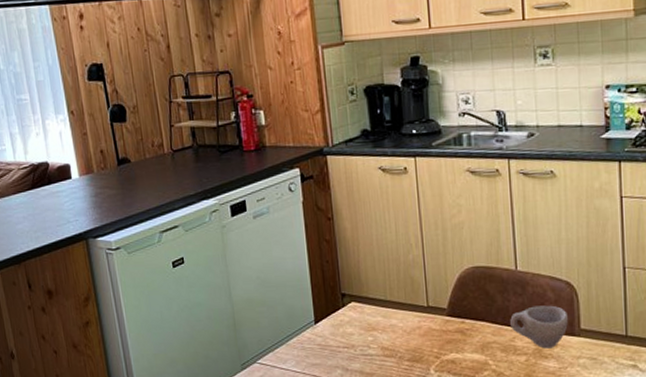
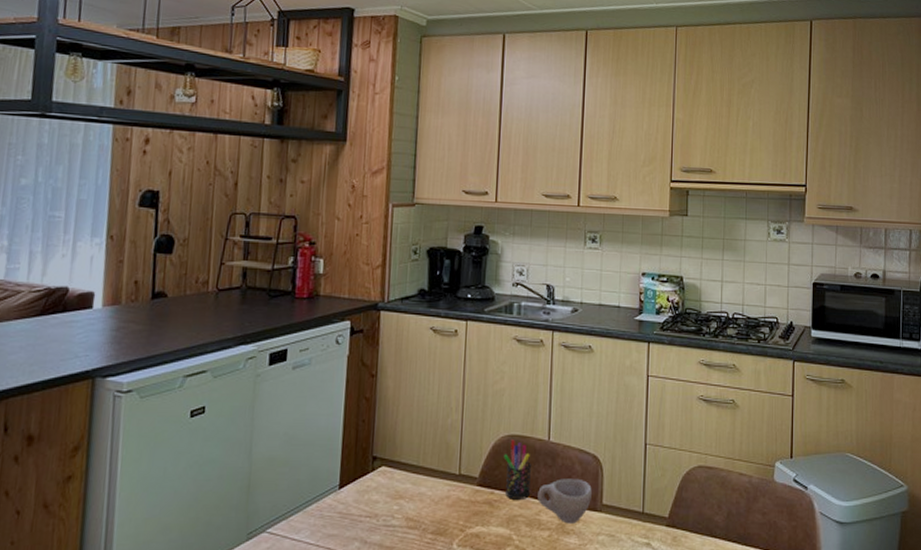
pen holder: none [470,271,503,328] -> present [503,439,532,499]

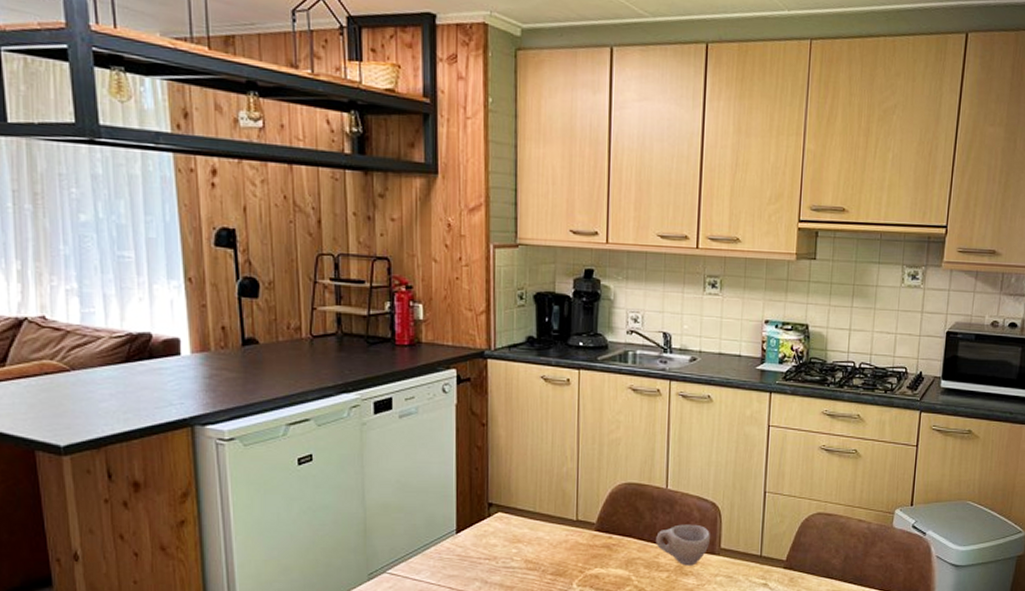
pen holder: present [503,439,532,499] -> none [621,487,650,544]

